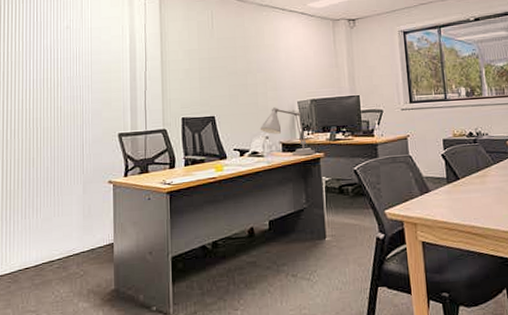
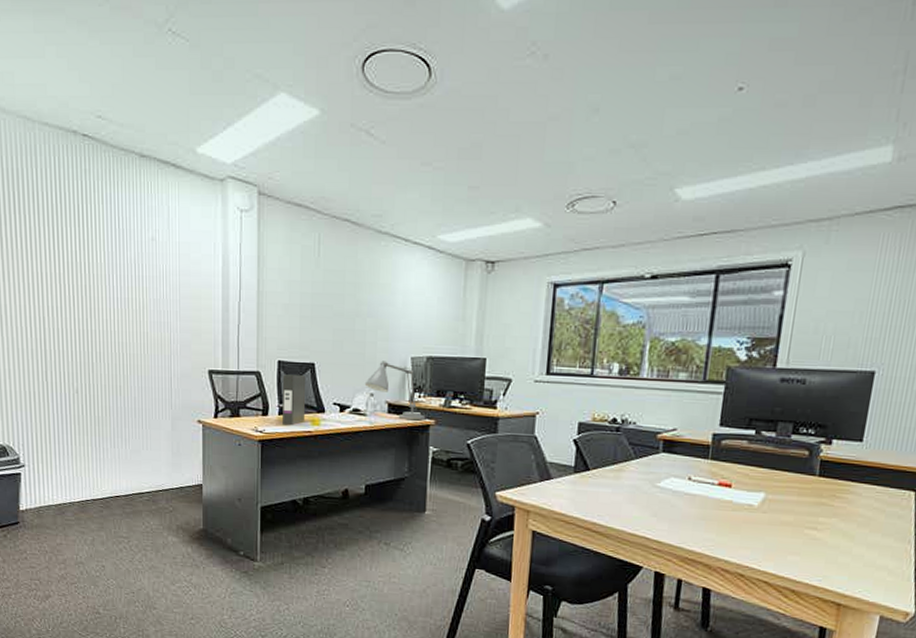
binder: none [187,128,210,175] -> present [282,374,306,426]

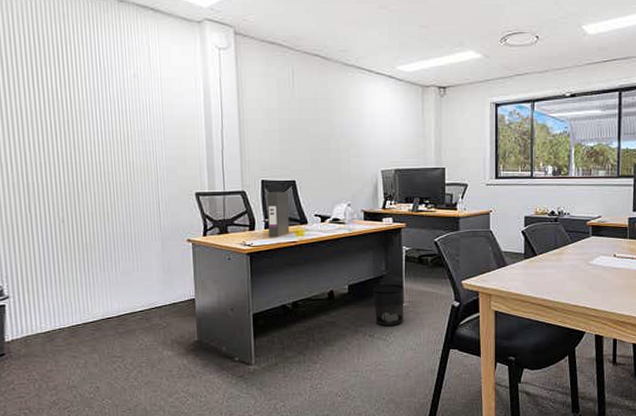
desk lamp: present [364,361,426,421] -> none [342,175,398,225]
waste bin: none [392,487,428,536] -> present [372,284,404,327]

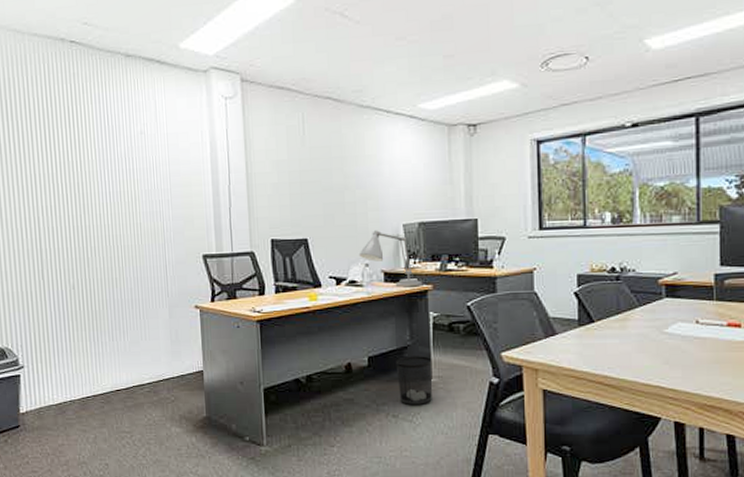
binder: present [267,192,290,238] -> none [277,252,303,304]
desk lamp: none [342,175,398,225] -> present [359,230,423,288]

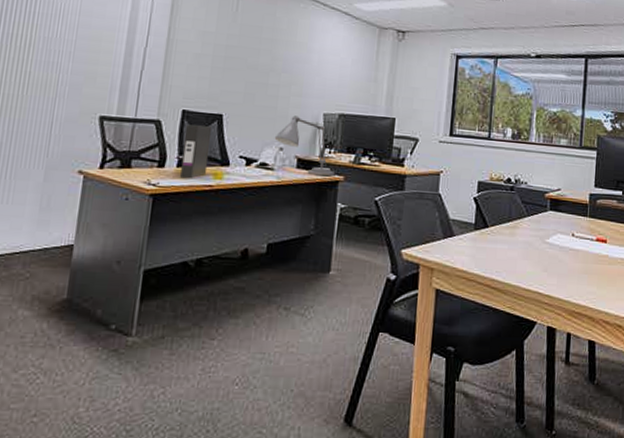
binder: none [277,252,303,304] -> present [180,124,211,179]
waste bin: present [395,356,432,406] -> none [294,246,333,299]

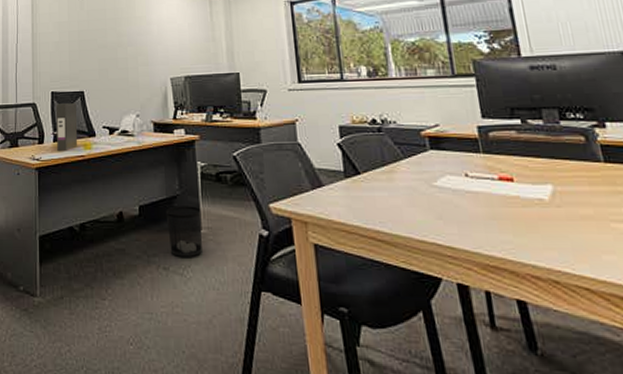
desk lamp: present [274,115,336,177] -> none [130,83,191,138]
waste bin: none [294,246,333,299] -> present [165,206,202,258]

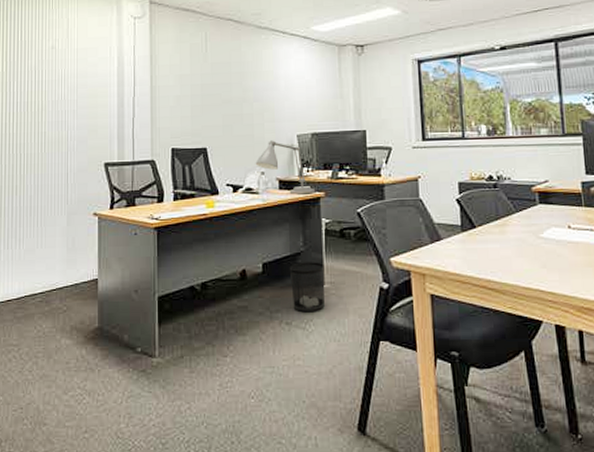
binder: present [56,103,78,152] -> none [177,160,200,211]
desk lamp: none [130,83,191,138] -> present [255,140,316,195]

